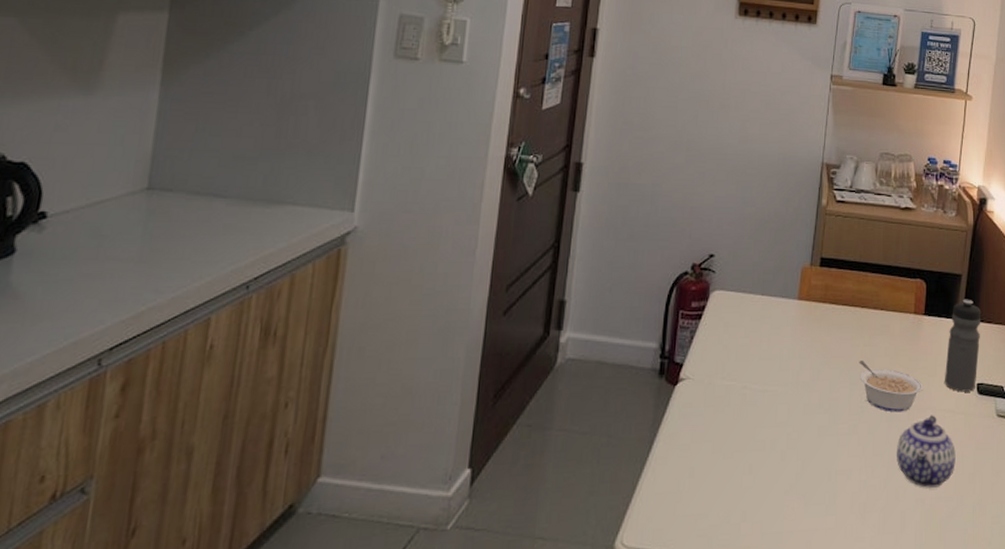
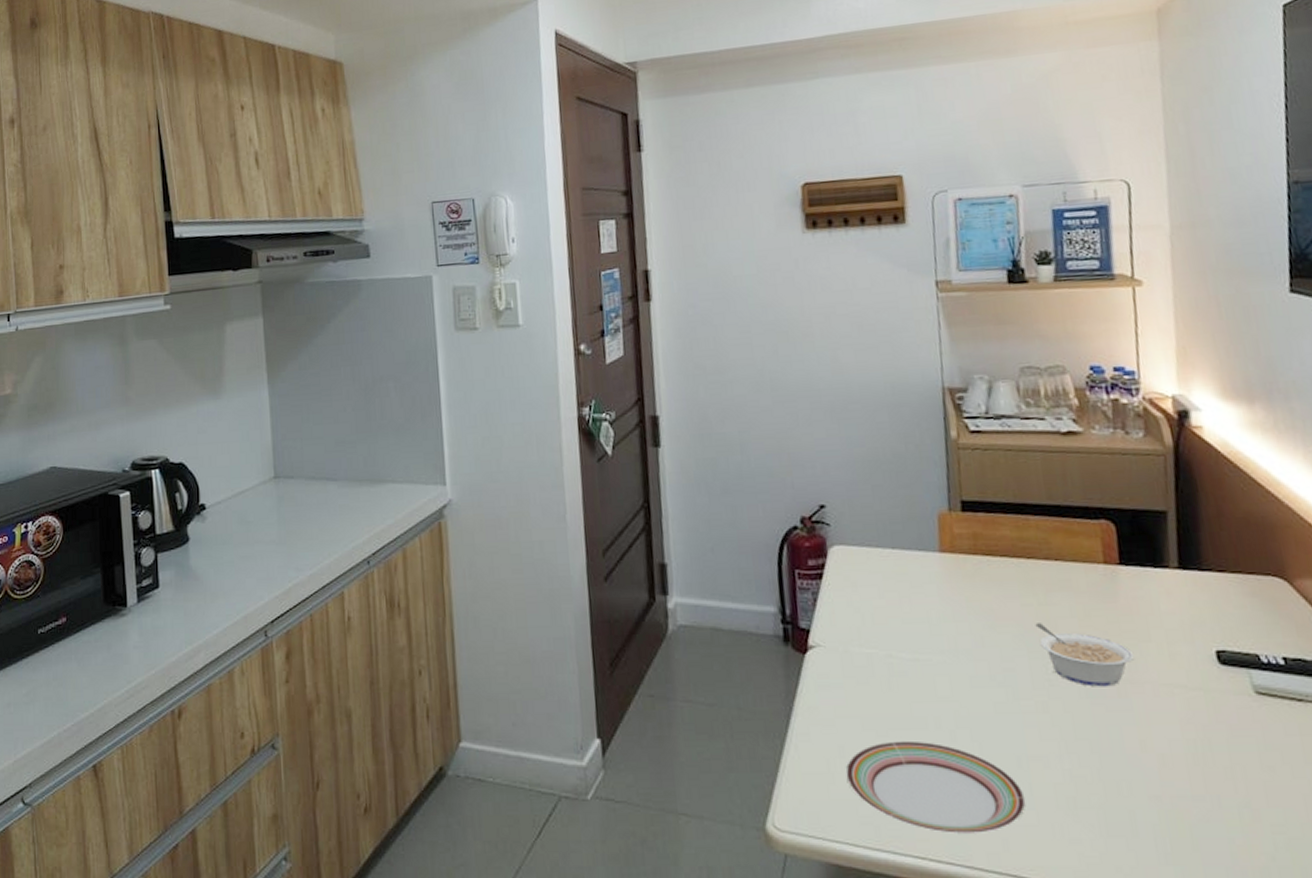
plate: none [692,460,829,540] -> present [845,740,1026,833]
teapot: present [897,415,956,488] -> none [1108,691,1201,783]
water bottle: present [944,299,981,392] -> none [1160,542,1215,662]

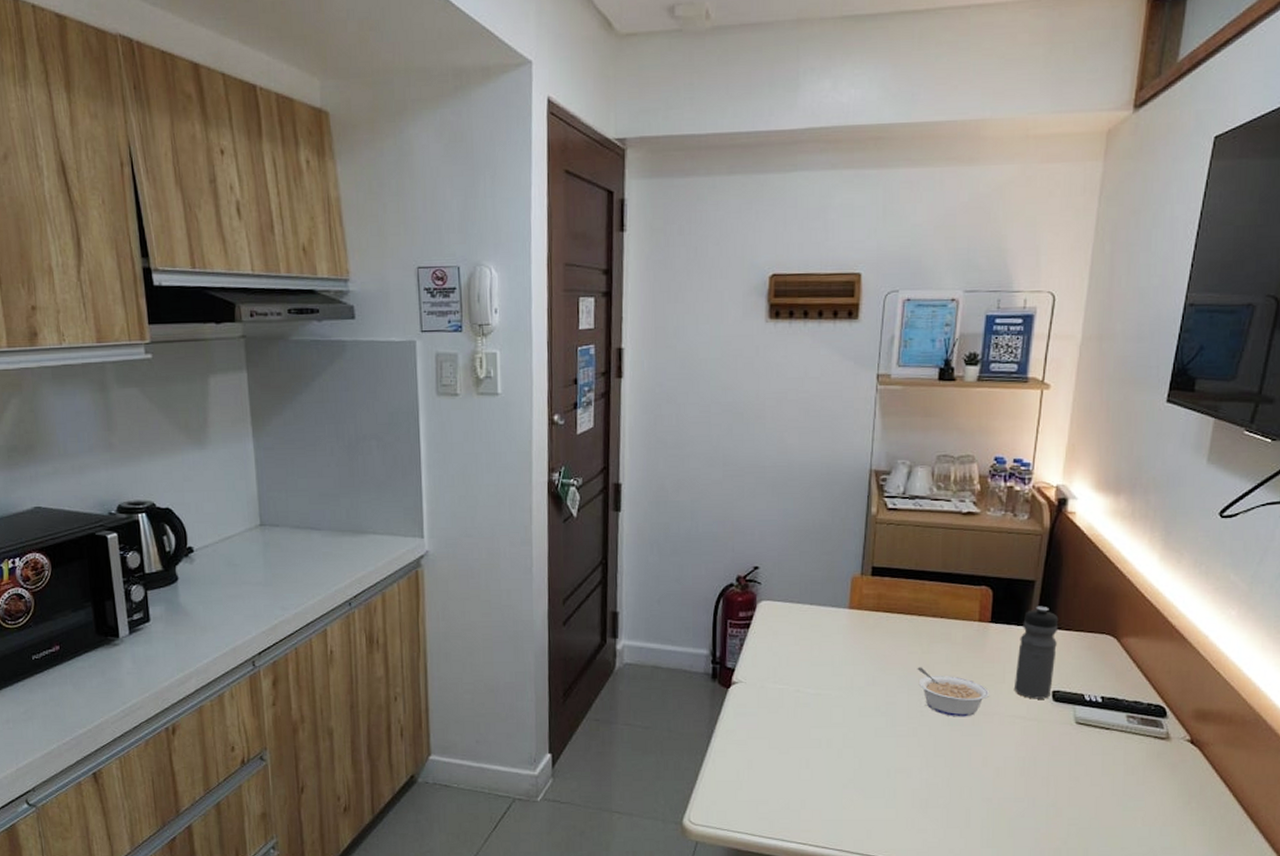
plate: present [845,740,1026,833] -> none [751,756,889,826]
water bottle: none [1160,542,1215,662] -> present [1013,606,1059,699]

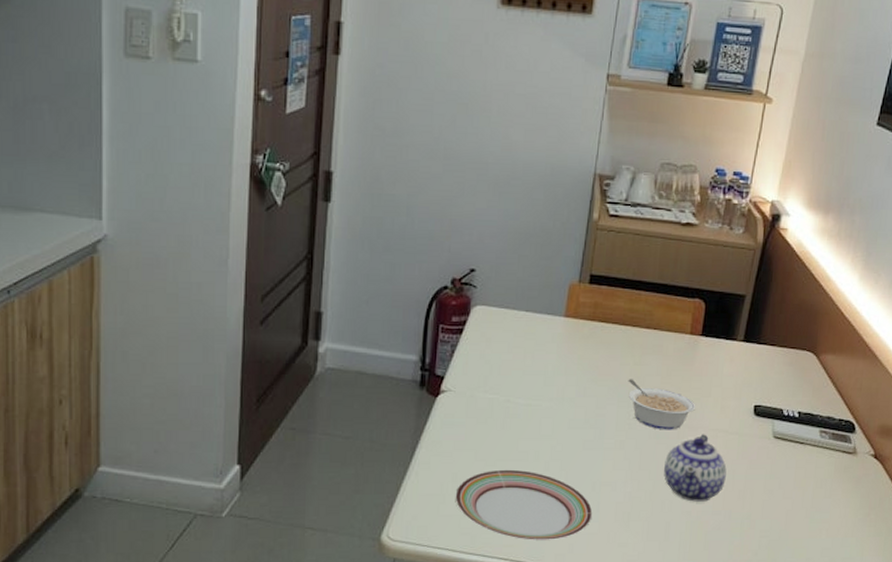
plate: none [751,756,889,826] -> present [455,469,593,540]
teapot: none [961,720,1027,789] -> present [664,434,727,502]
water bottle: present [1013,606,1059,699] -> none [718,320,765,413]

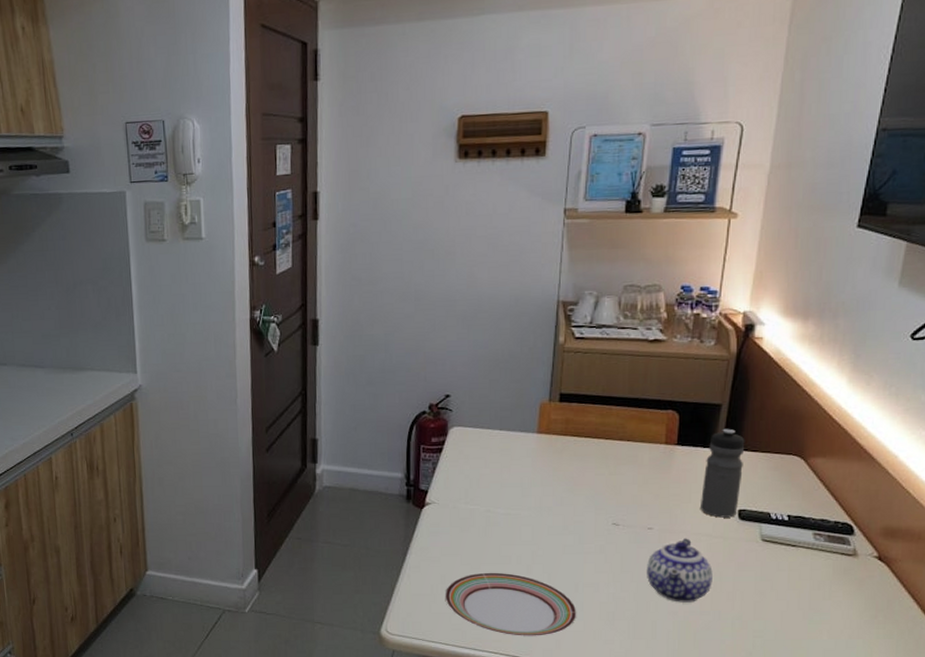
legume: present [628,379,696,430] -> none [604,488,676,535]
water bottle: none [718,320,765,413] -> present [699,428,745,518]

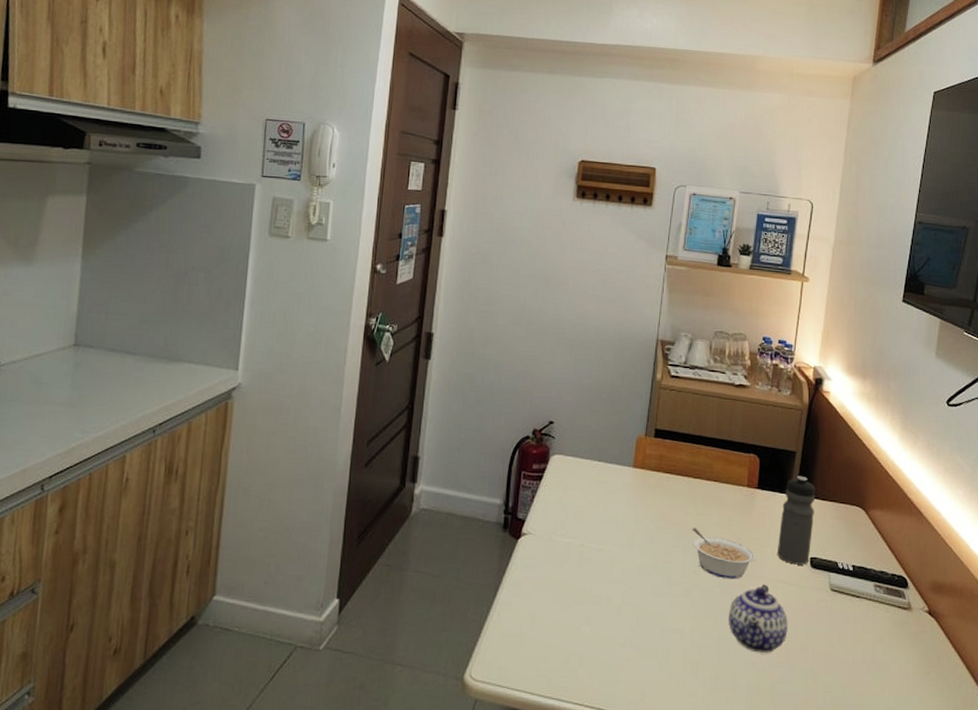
plate: present [445,572,577,636] -> none [533,612,663,686]
legume: none [604,488,676,535] -> present [692,528,756,579]

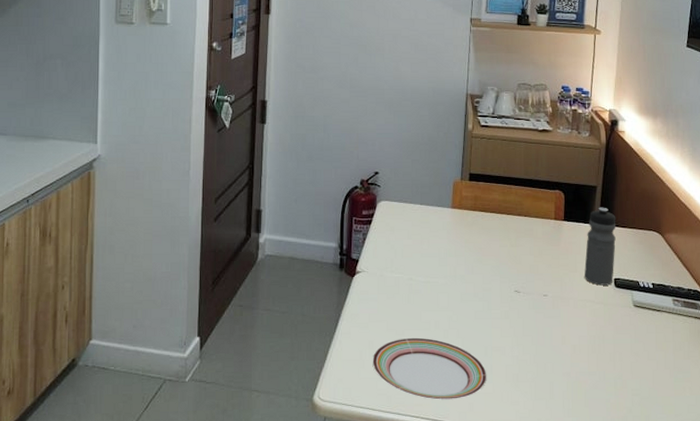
plate: none [533,612,663,686] -> present [372,337,487,400]
legume: present [692,528,756,579] -> none [507,258,566,302]
teapot: present [729,584,788,653] -> none [544,304,597,364]

